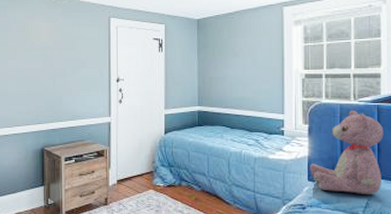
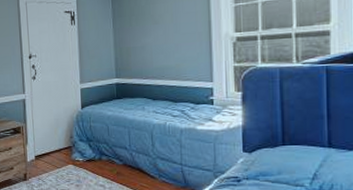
teddy bear: present [310,111,384,195] -> none [245,74,335,166]

